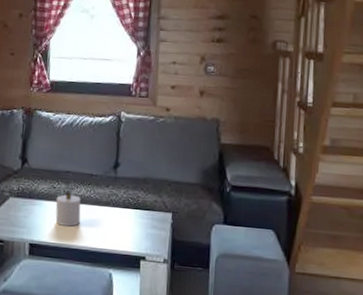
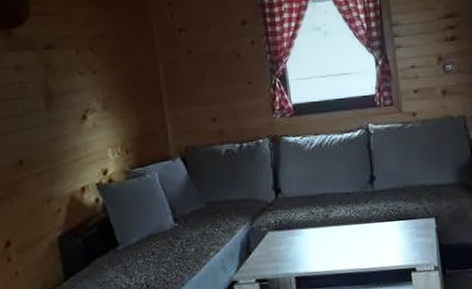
candle: present [55,192,81,227] -> none [316,215,344,252]

